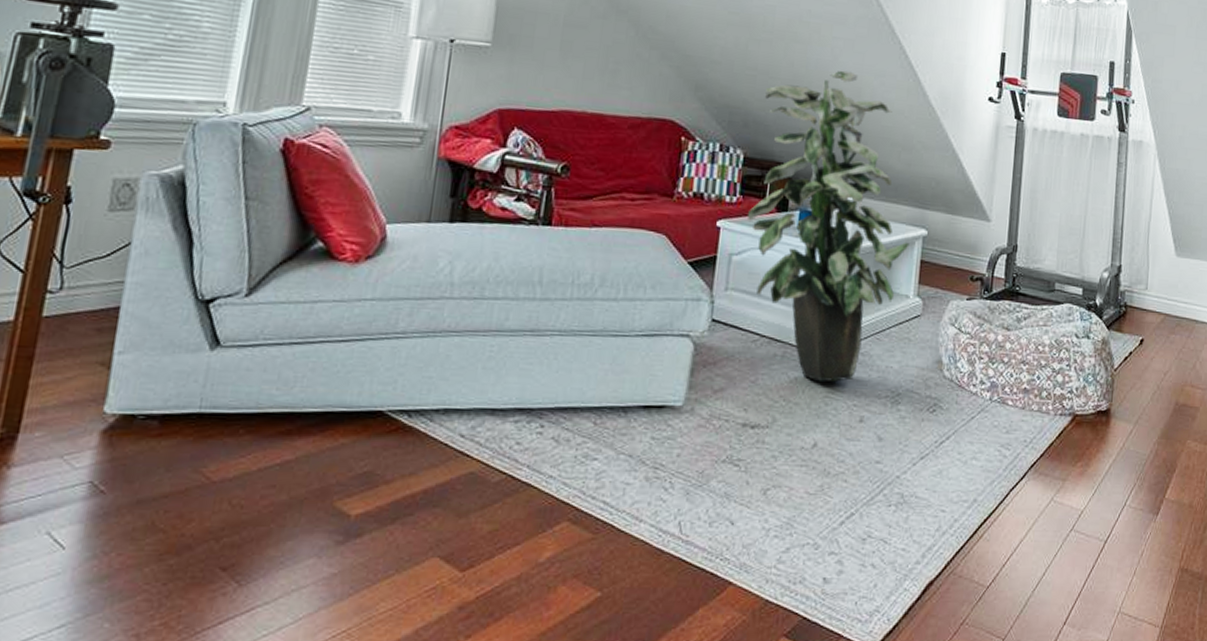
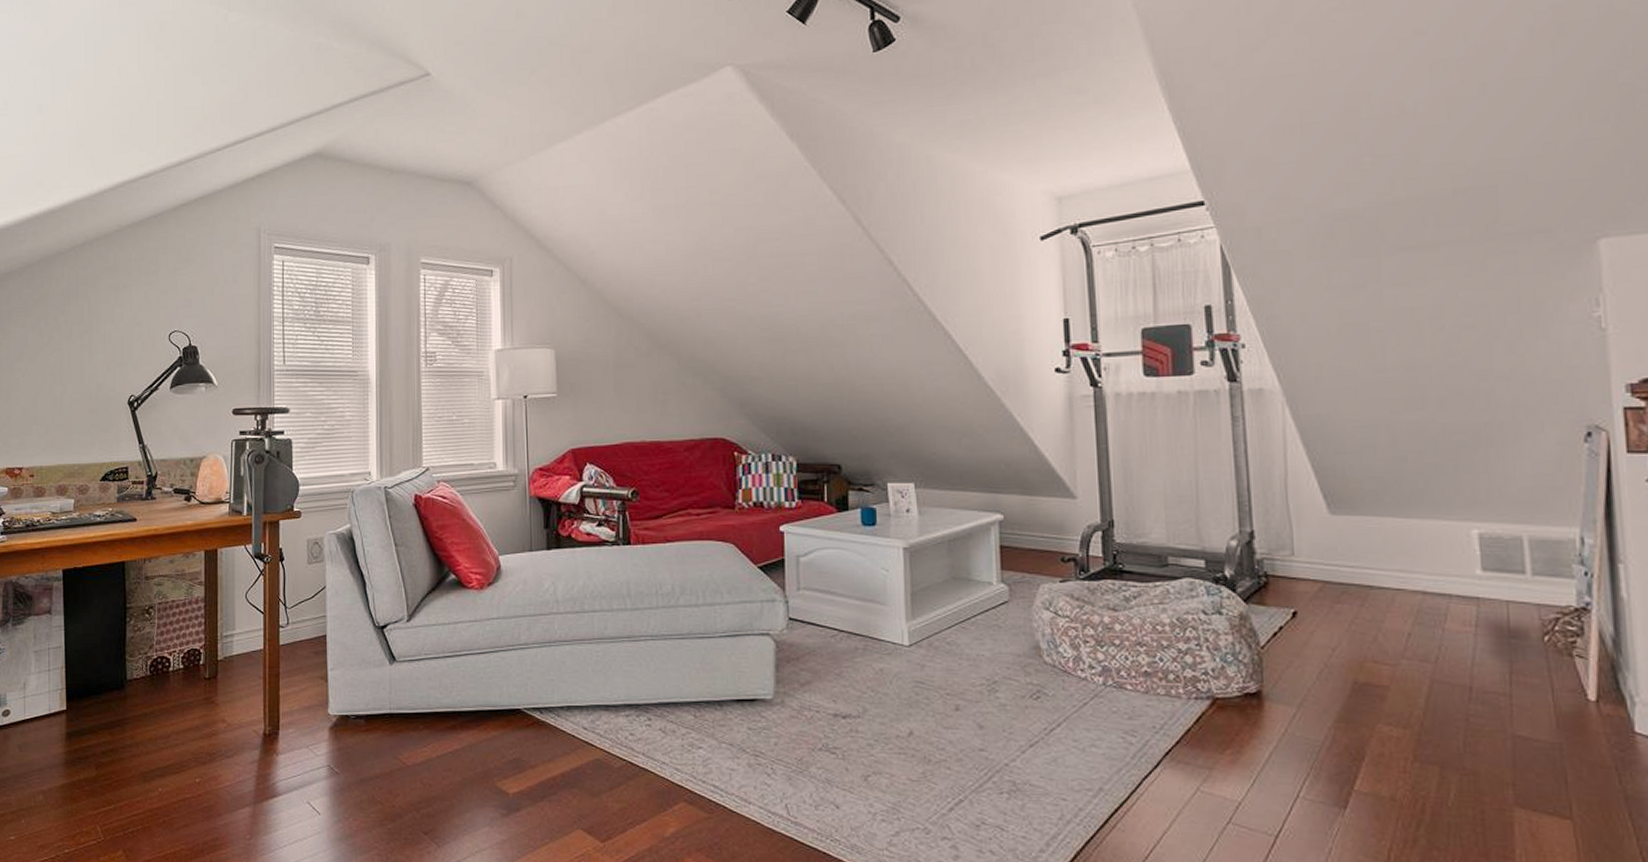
indoor plant: present [748,70,910,383] -> none [808,365,985,673]

